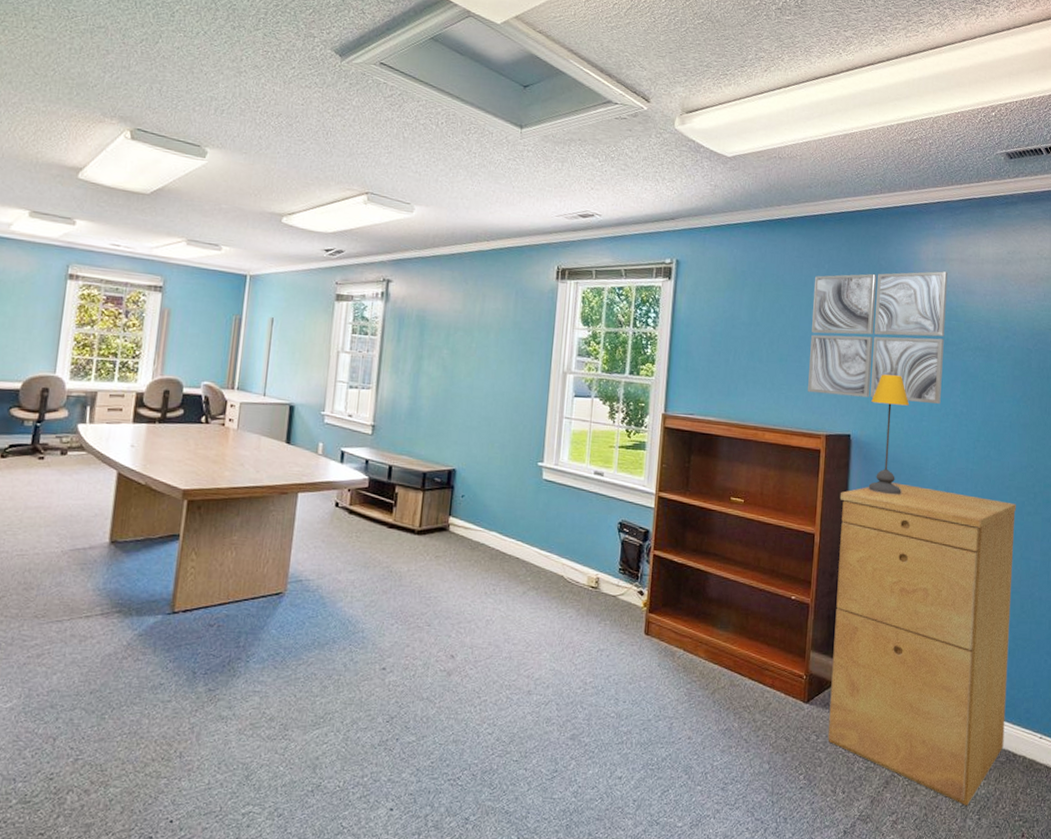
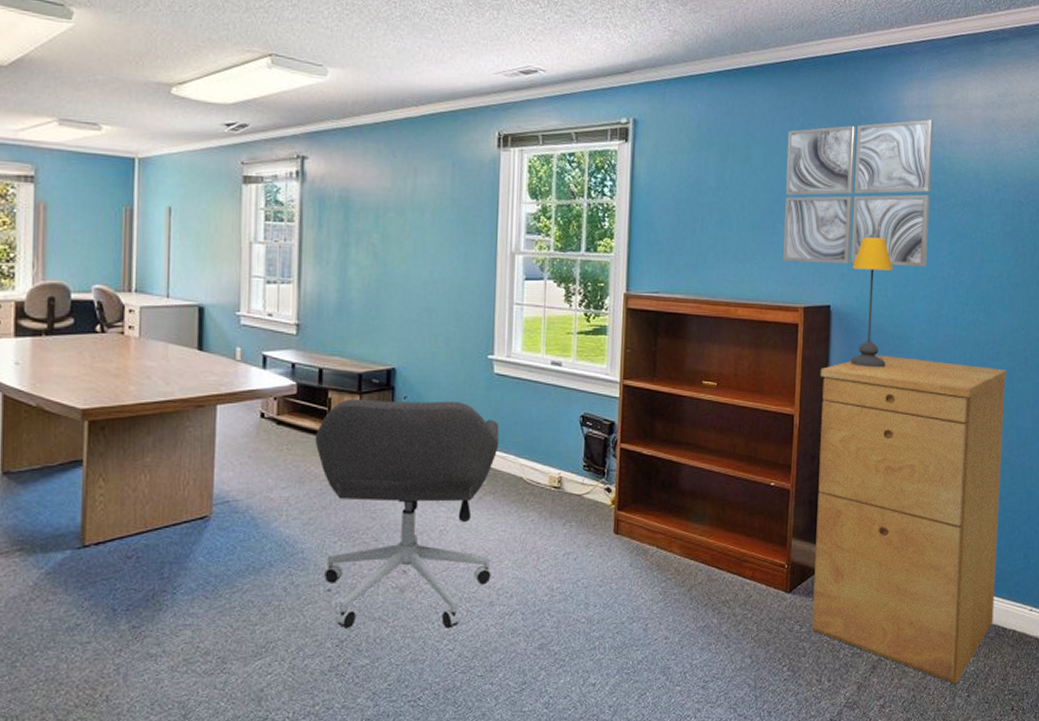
office chair: none [381,494,545,713] -> present [315,399,499,629]

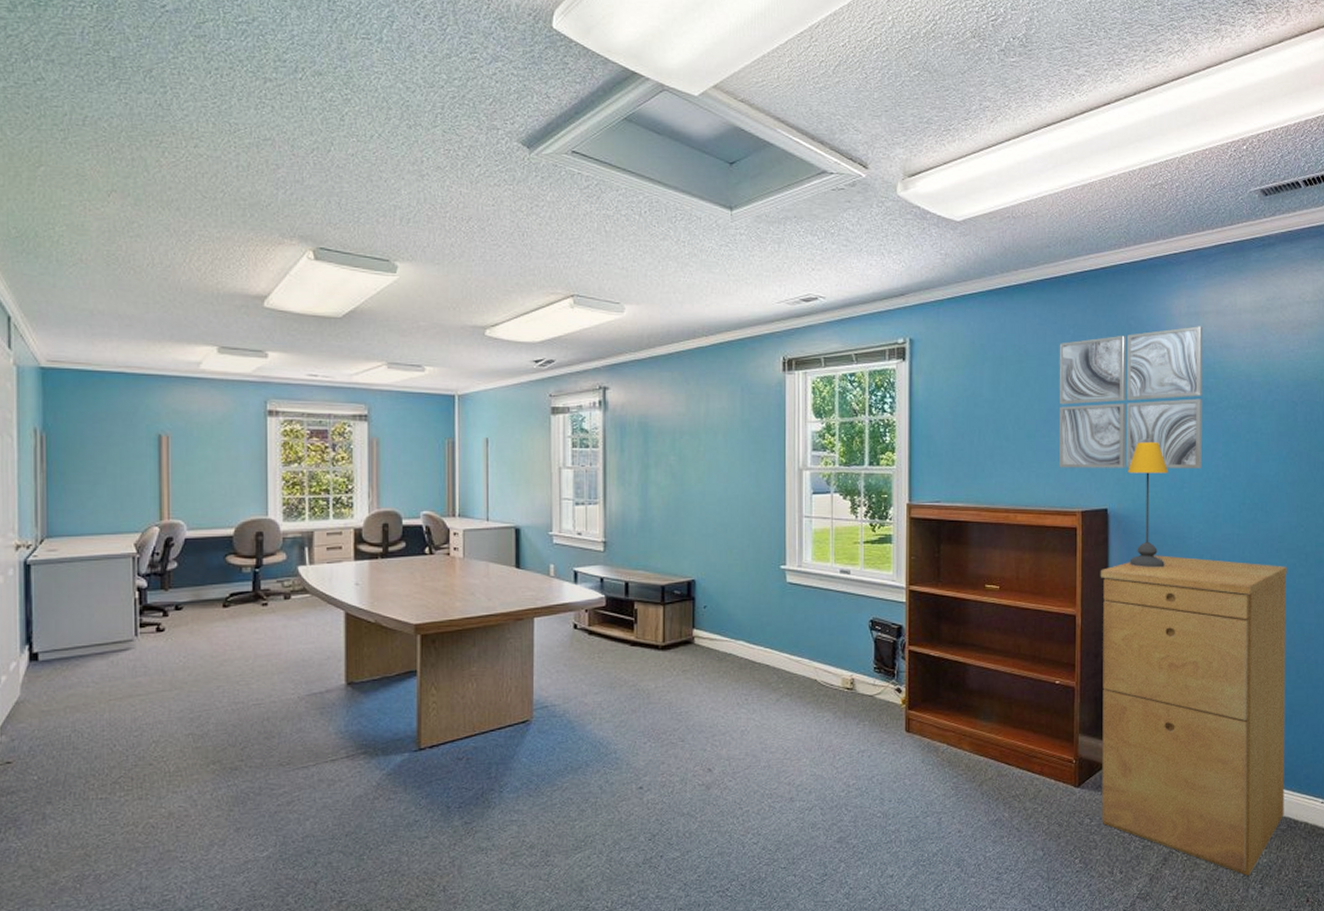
office chair: present [315,399,499,629] -> none [623,609,794,824]

